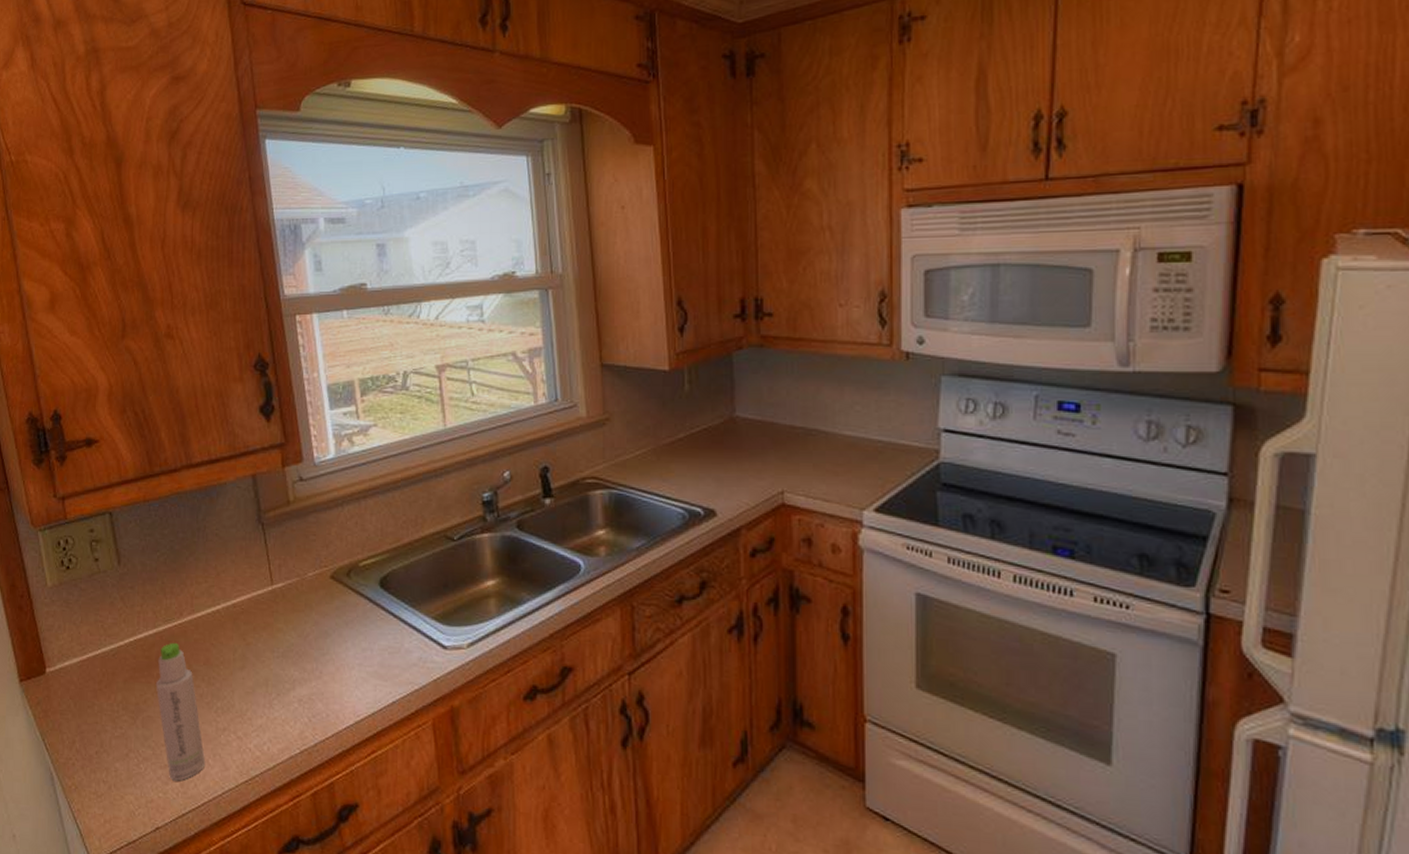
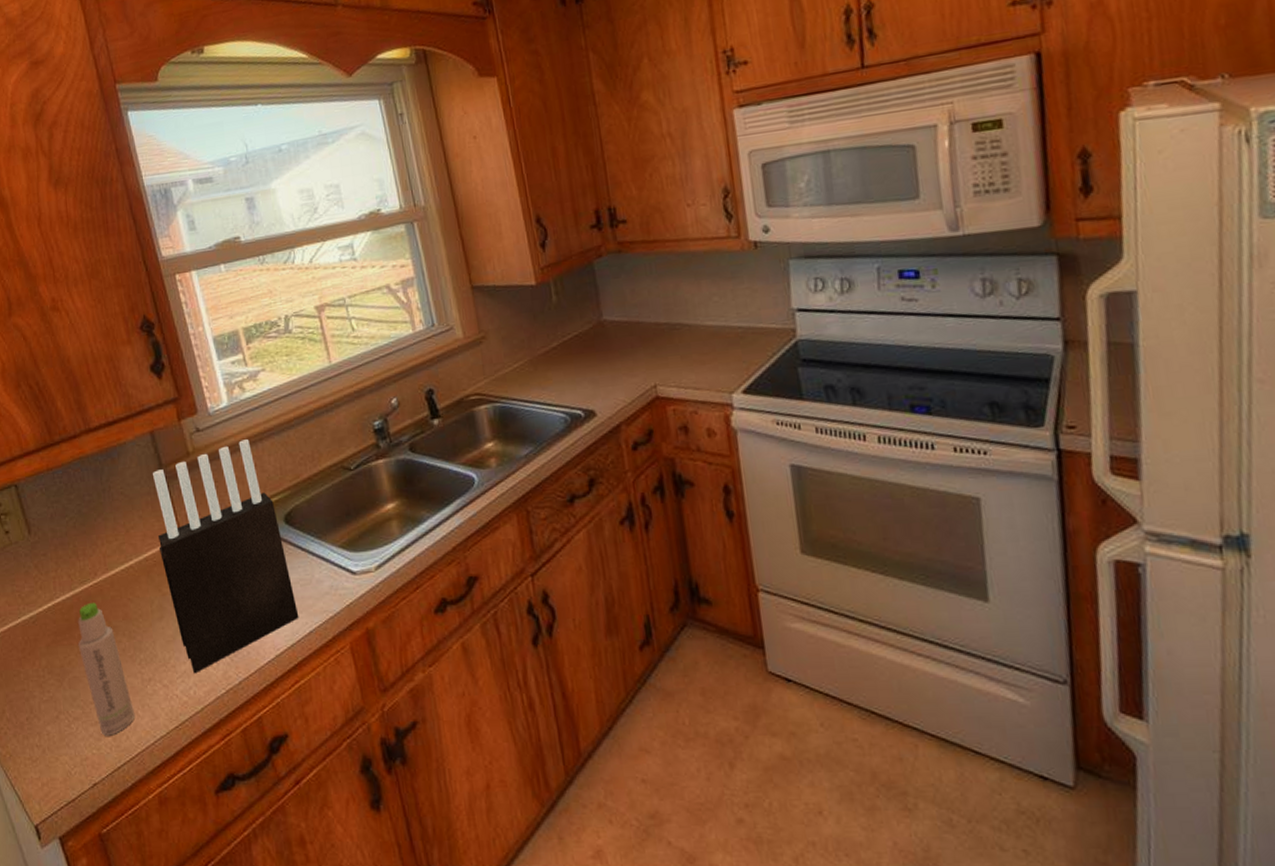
knife block: none [248,495,384,730] -> present [153,439,299,674]

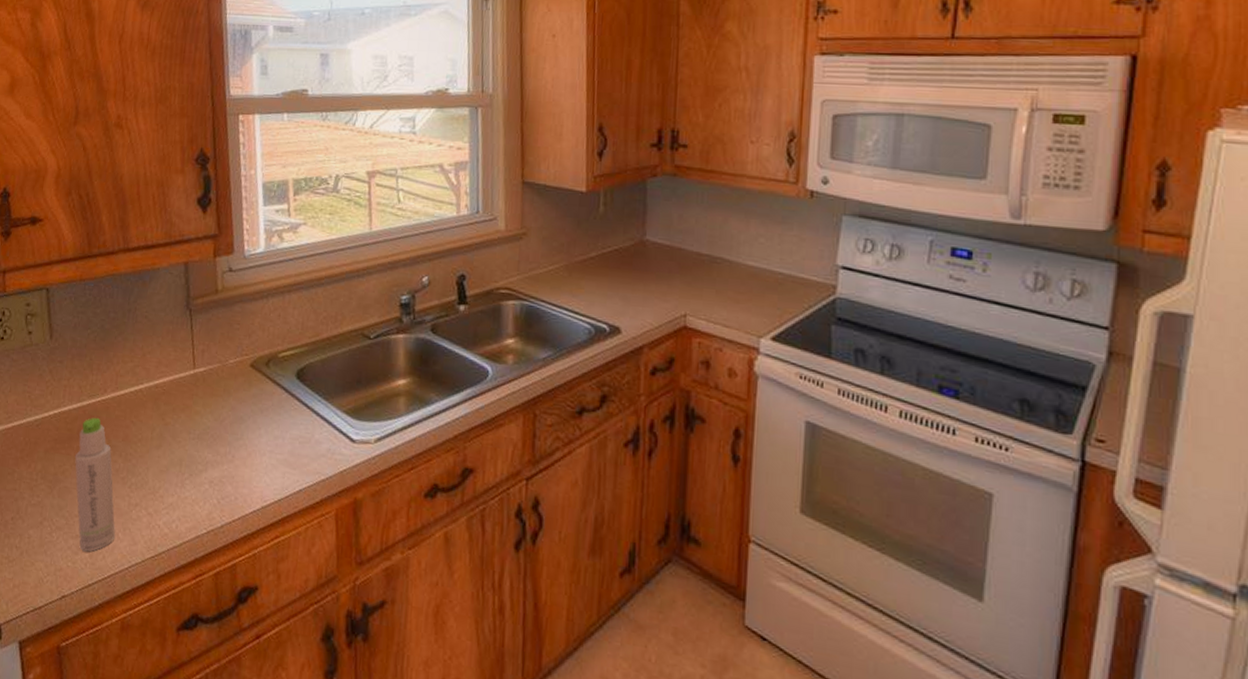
knife block: present [153,439,299,674] -> none [170,288,292,508]

